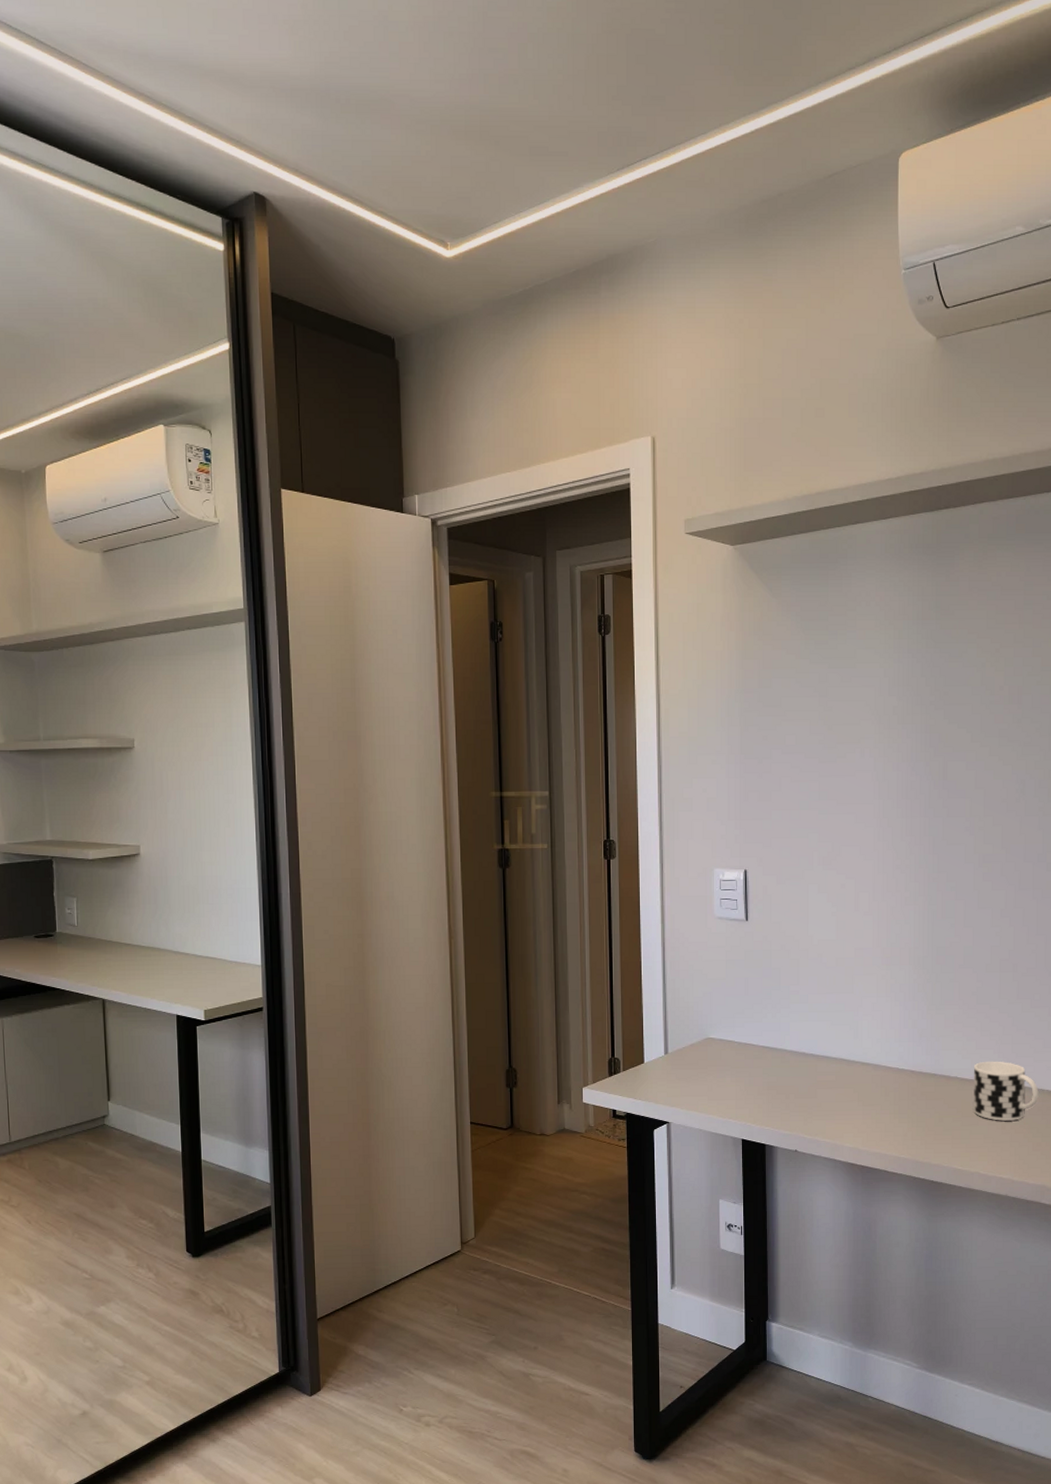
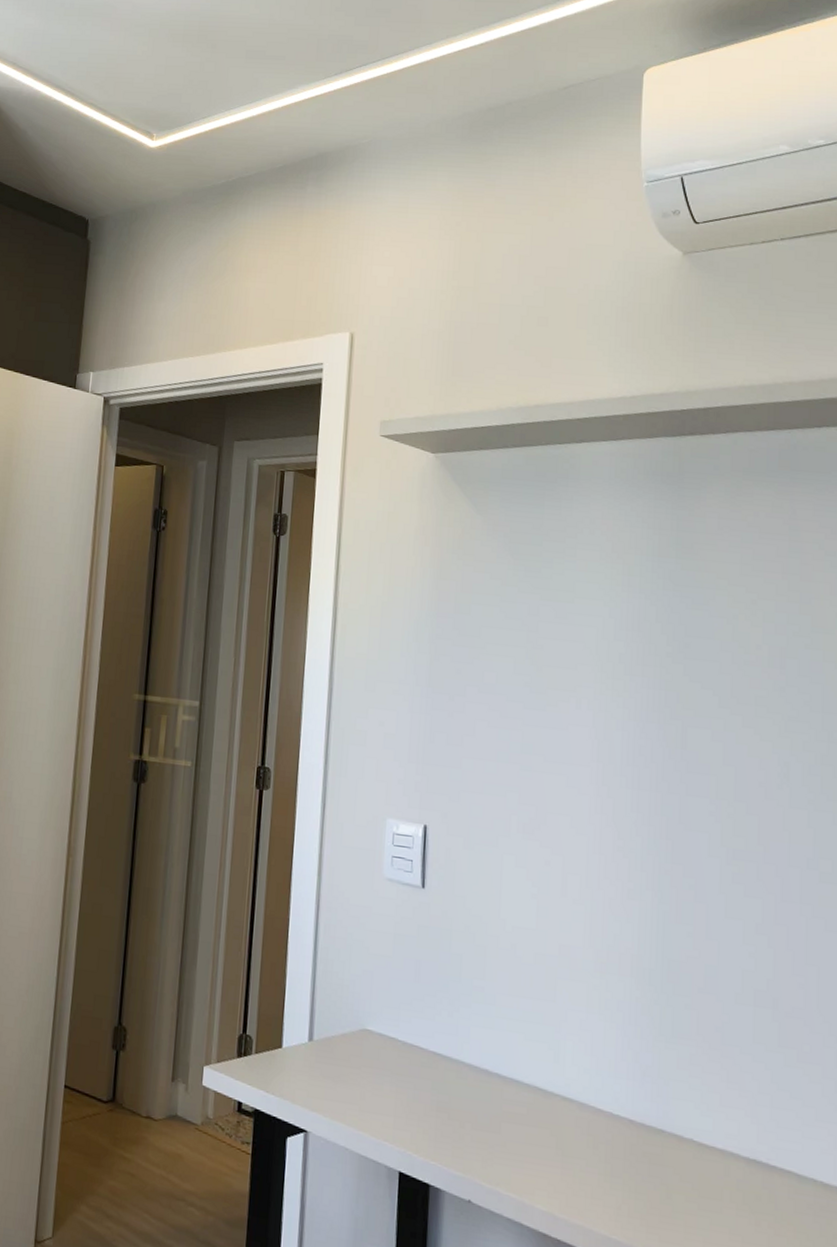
cup: present [973,1061,1039,1121] -> none [715,1124,809,1217]

